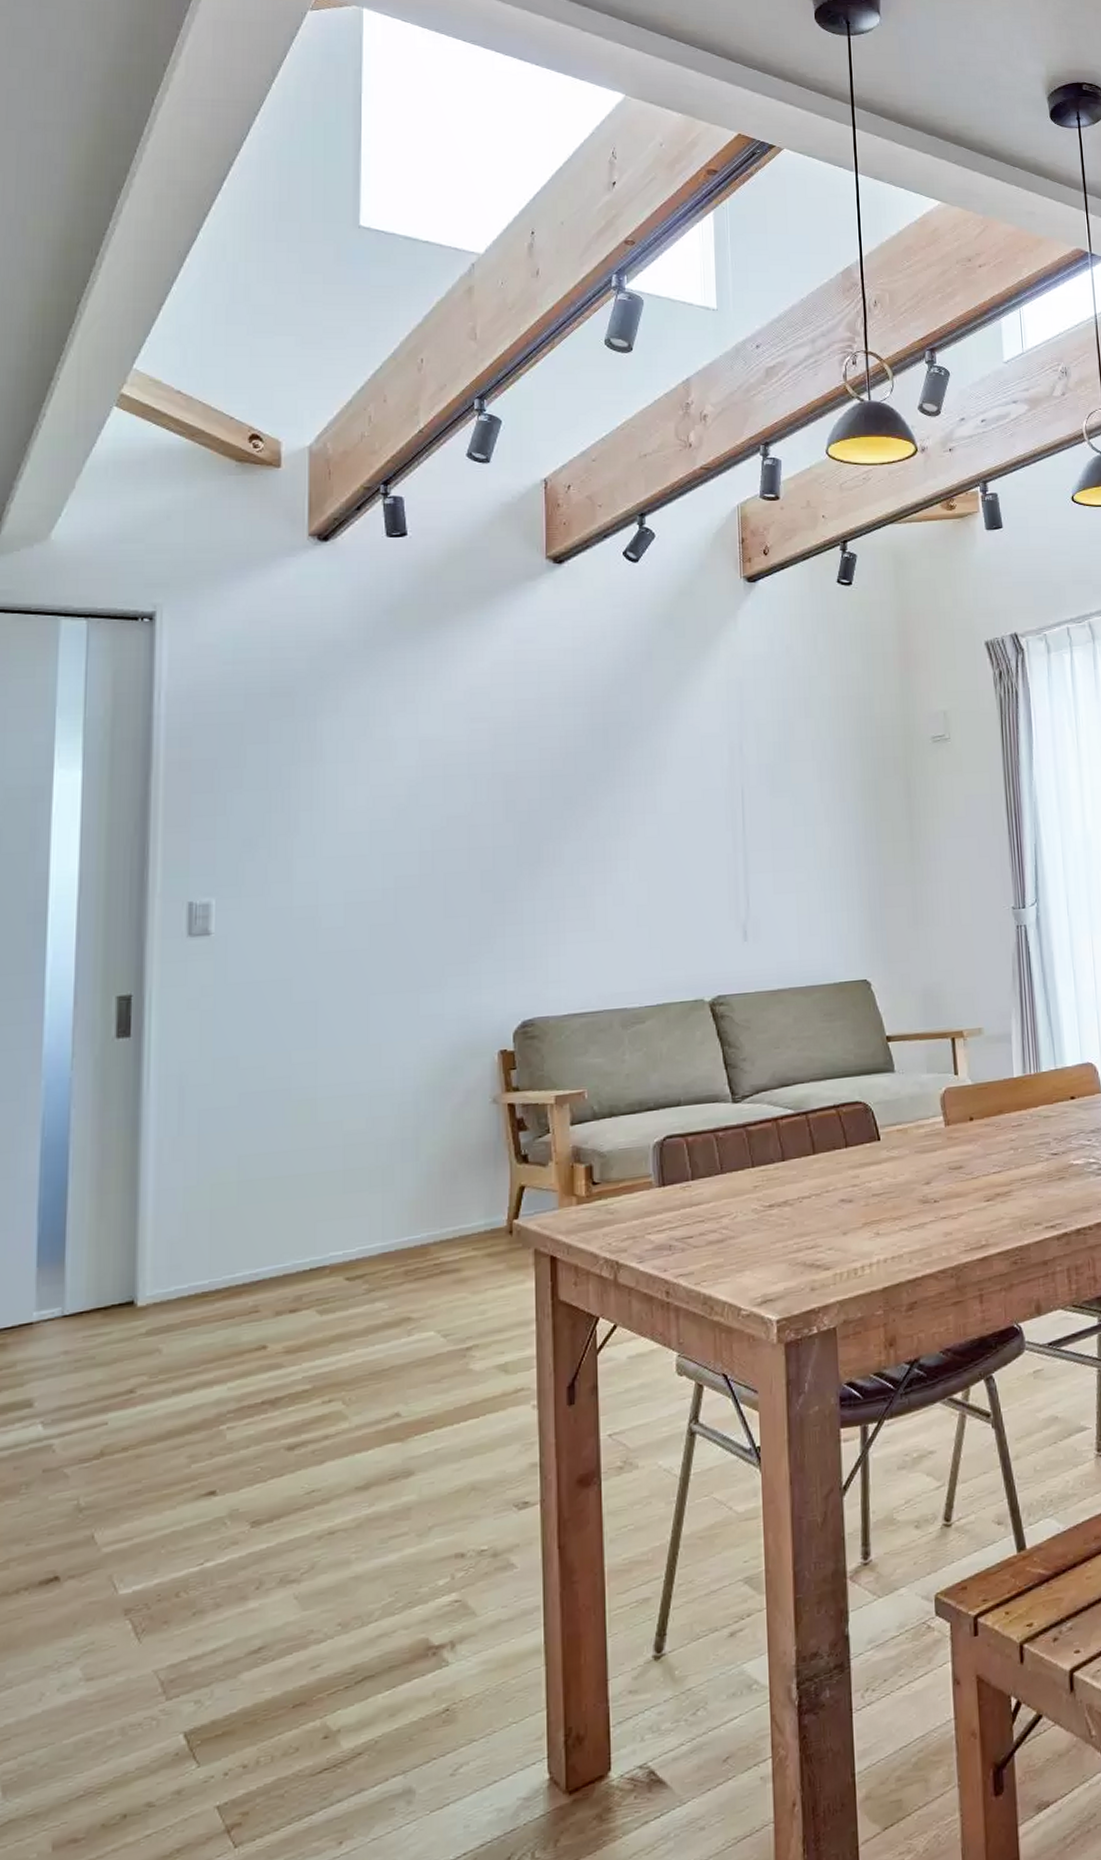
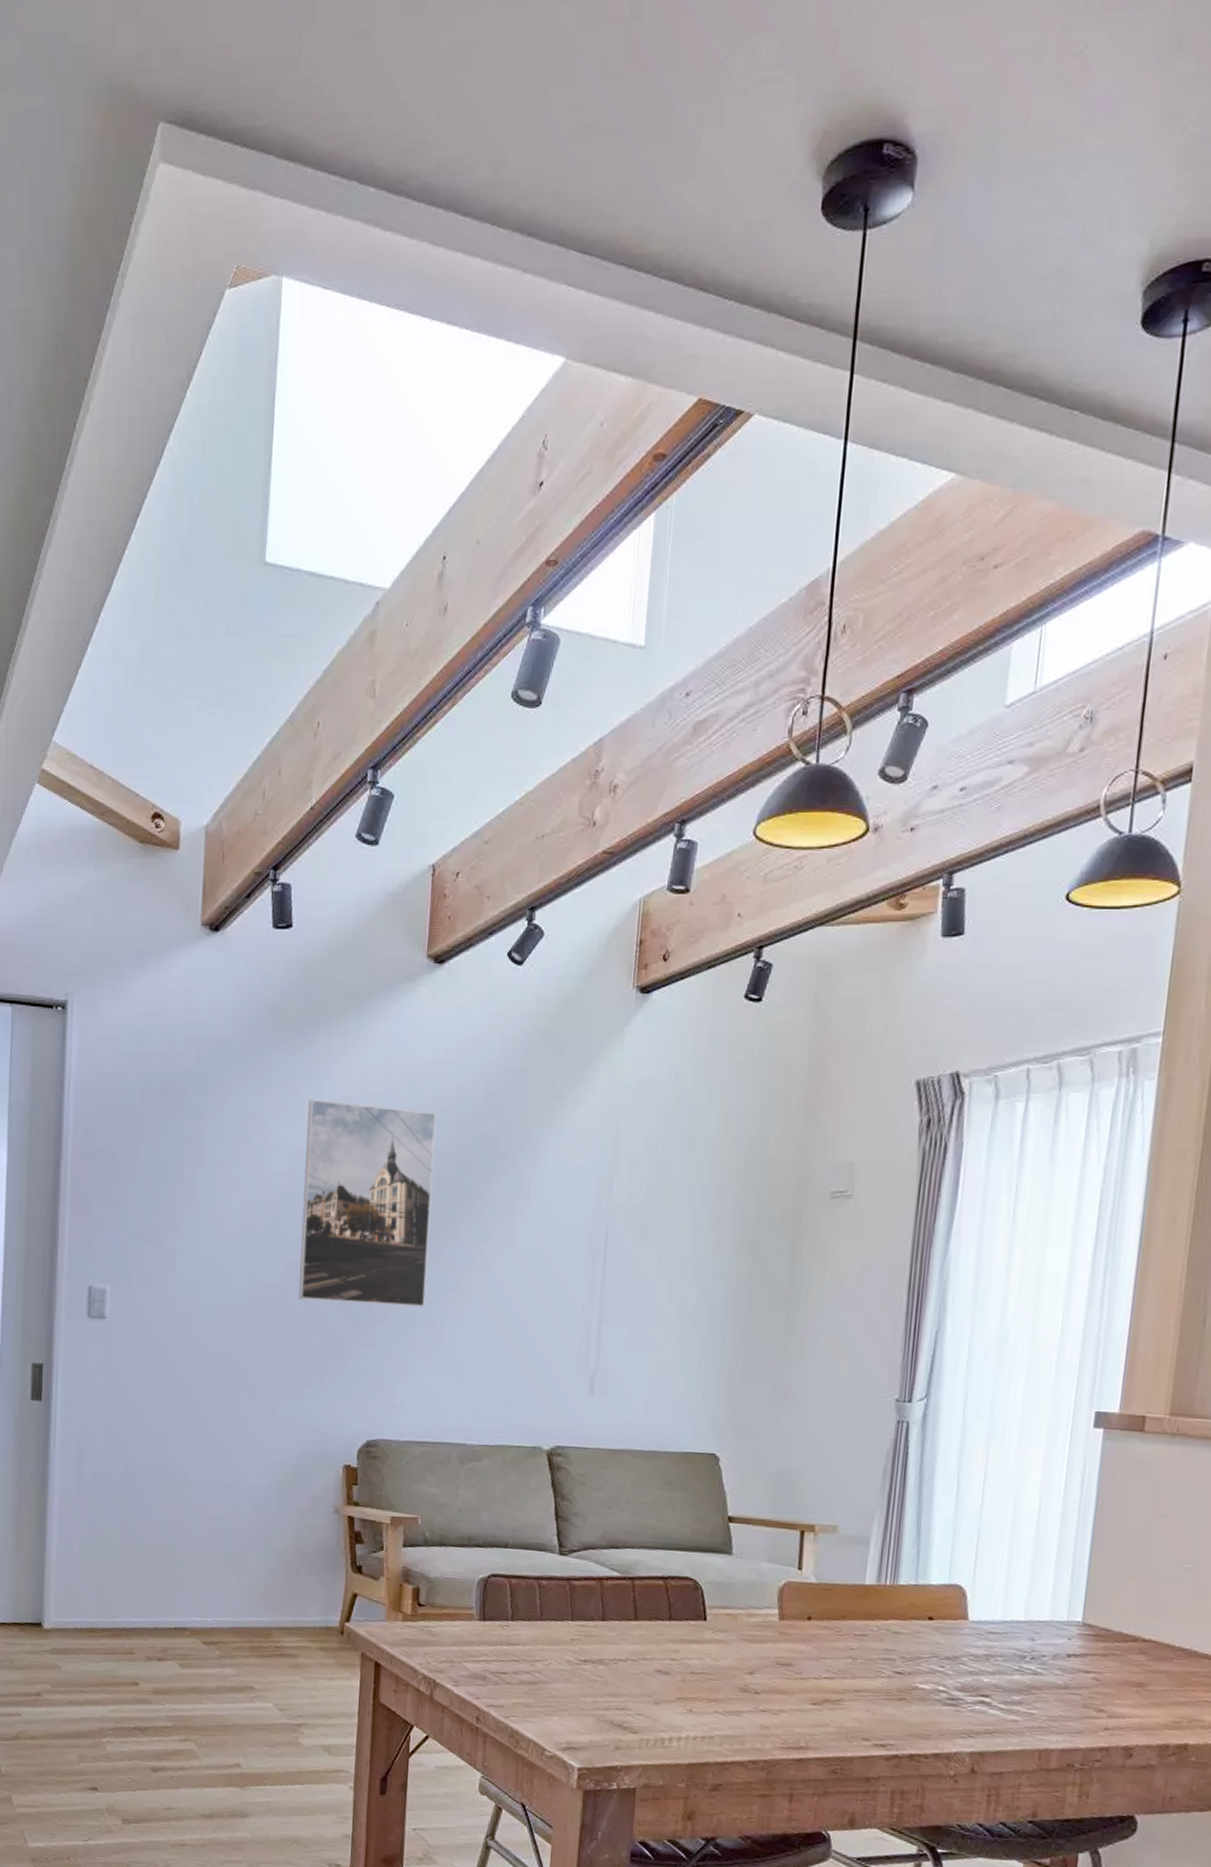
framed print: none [435,692,572,887] -> present [298,1100,437,1307]

